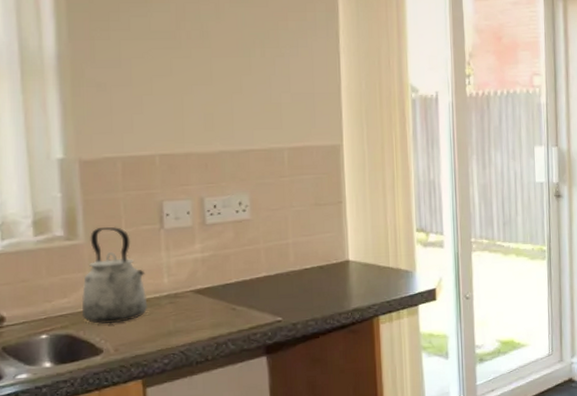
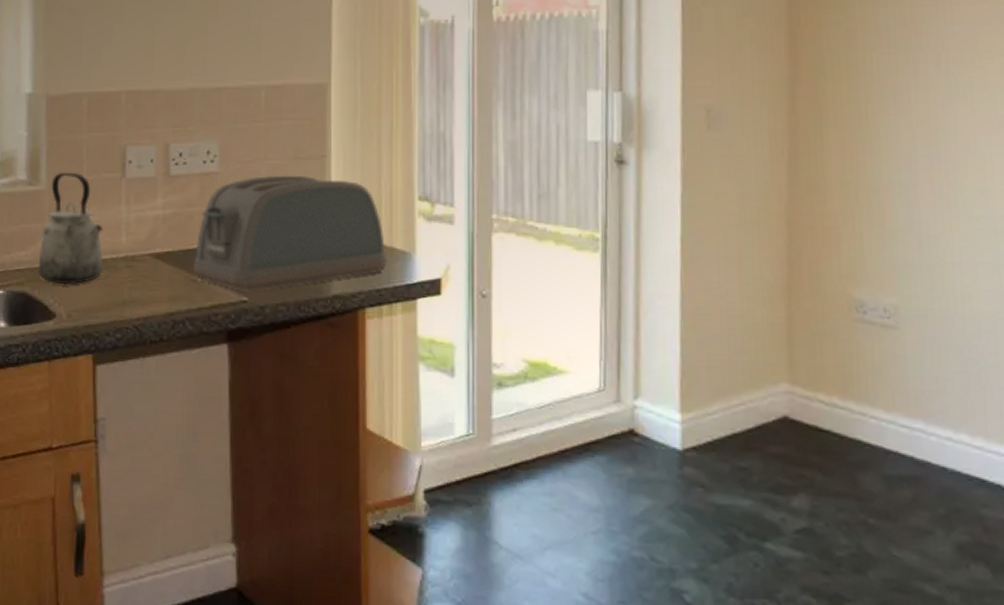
toaster: none [232,217,395,313] -> present [193,175,388,292]

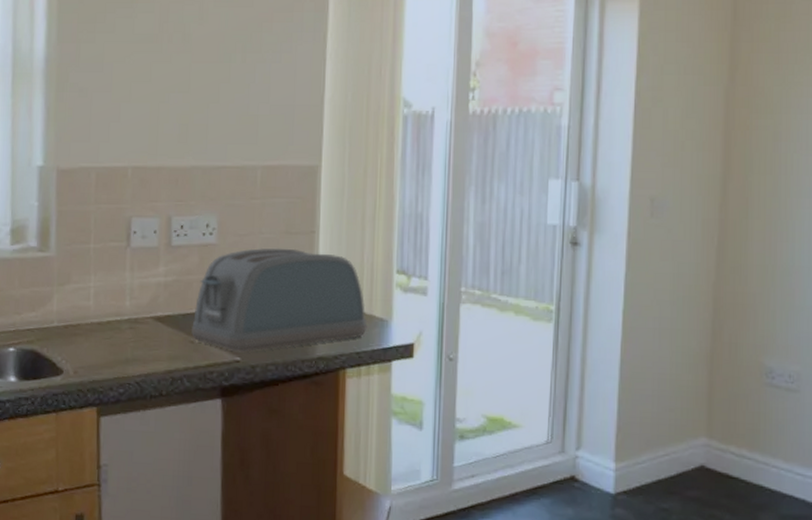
kettle: present [38,172,104,284] -> none [47,240,109,343]

